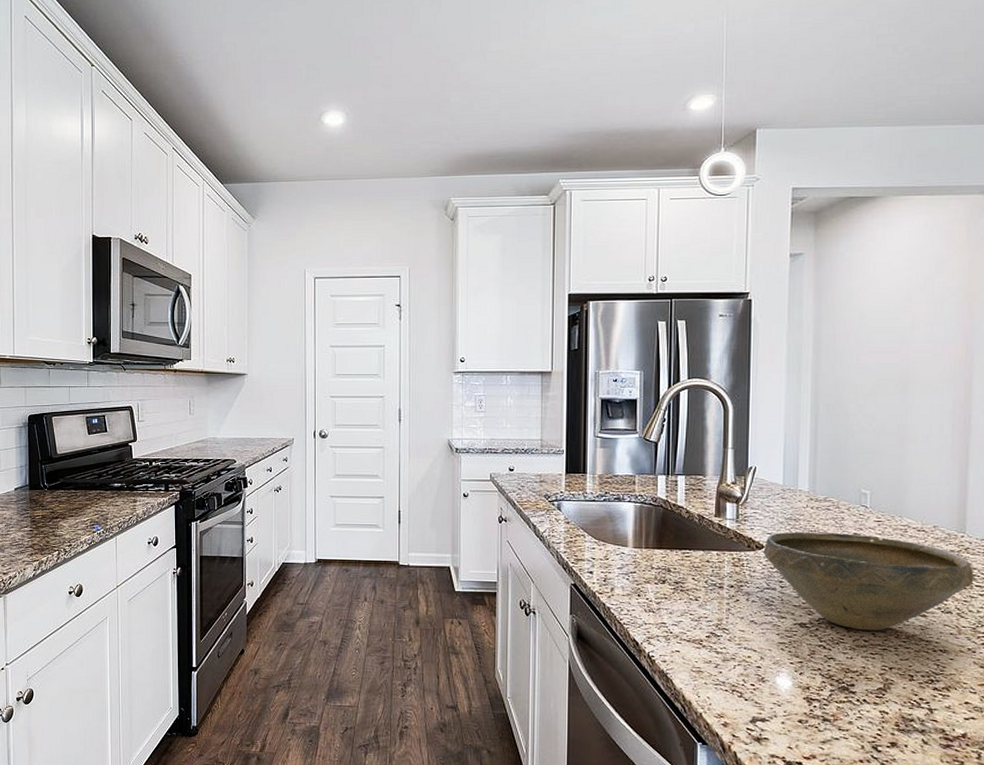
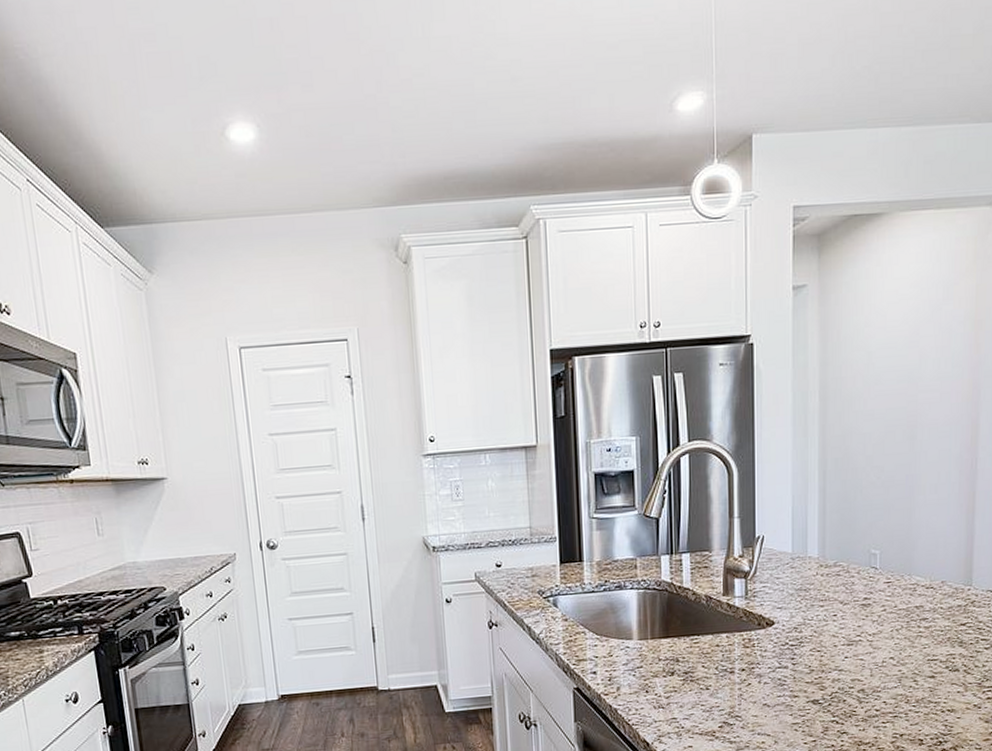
bowl: present [763,531,975,631] -> none [774,598,981,700]

